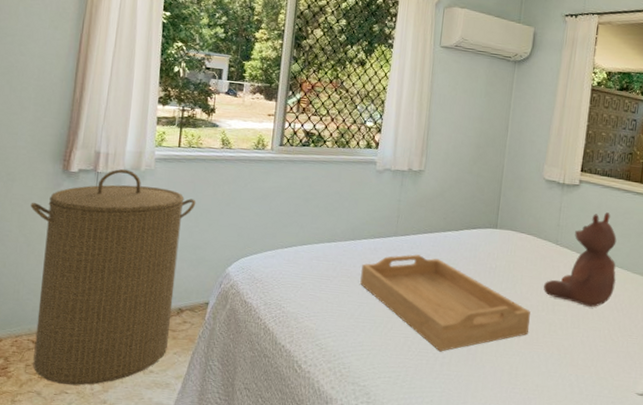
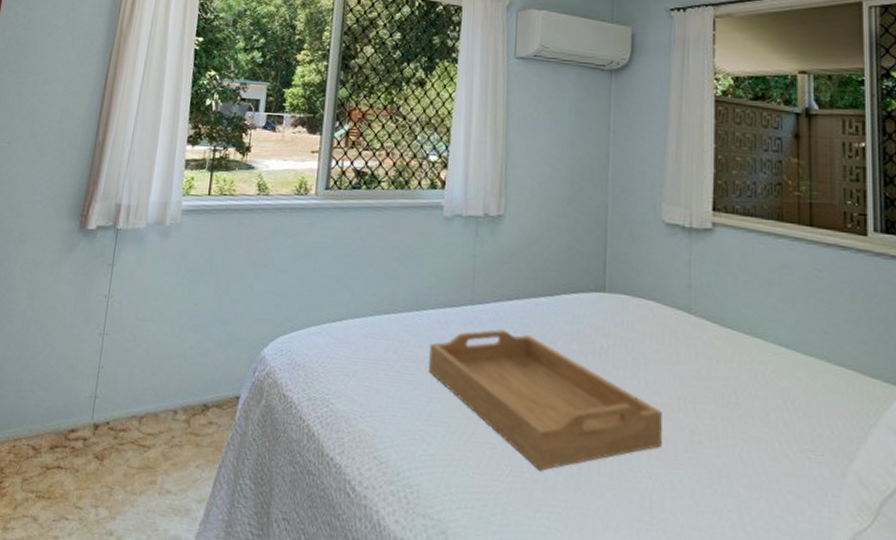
laundry hamper: present [30,169,196,385] -> none [31,224,227,509]
stuffed bear: present [543,212,617,307] -> none [678,267,780,406]

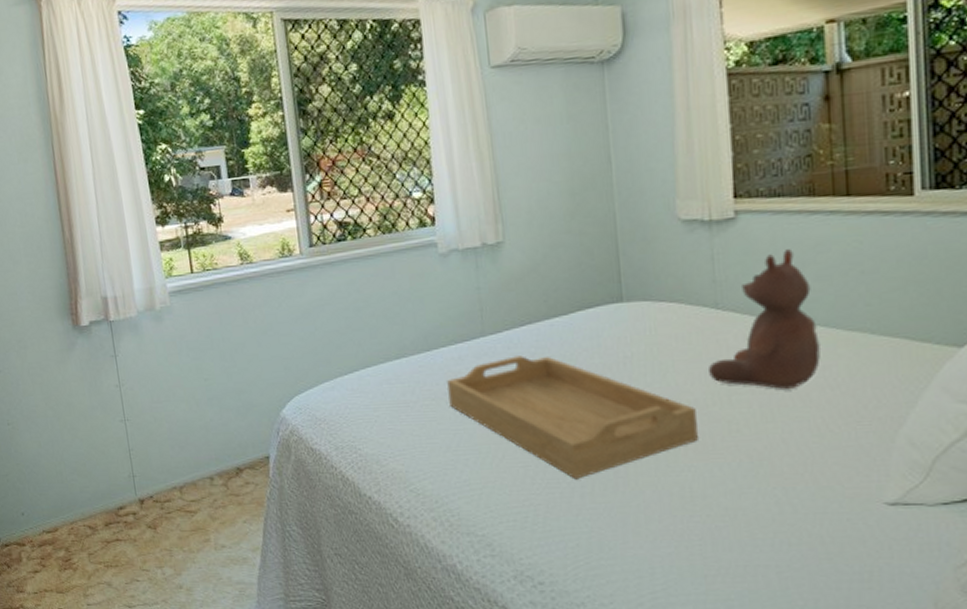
stuffed bear: none [678,267,780,406] -> present [709,249,821,389]

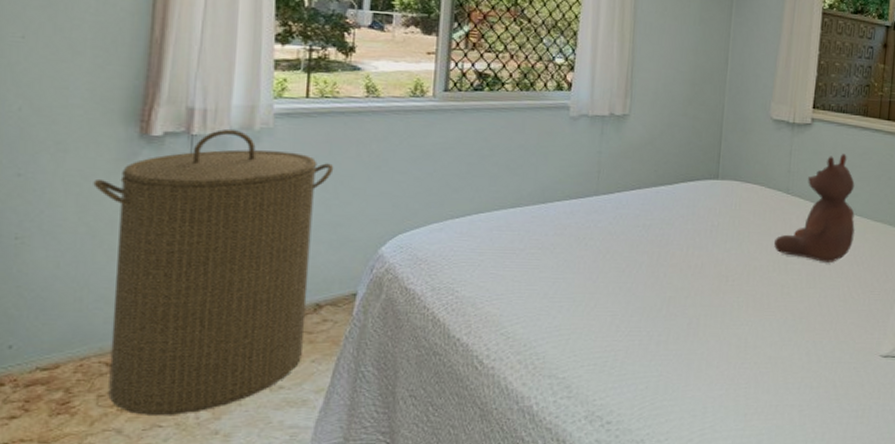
laundry hamper: none [49,312,235,571] -> present [93,129,334,415]
serving tray: present [447,355,698,480] -> none [554,216,760,329]

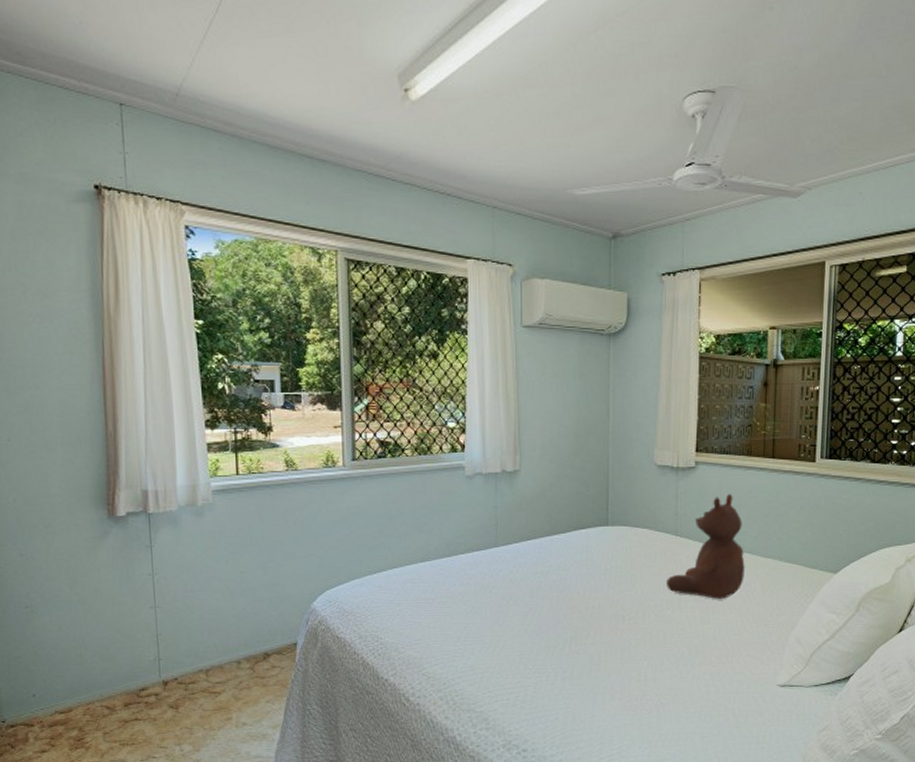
laundry hamper: present [93,129,334,415] -> none [78,507,267,748]

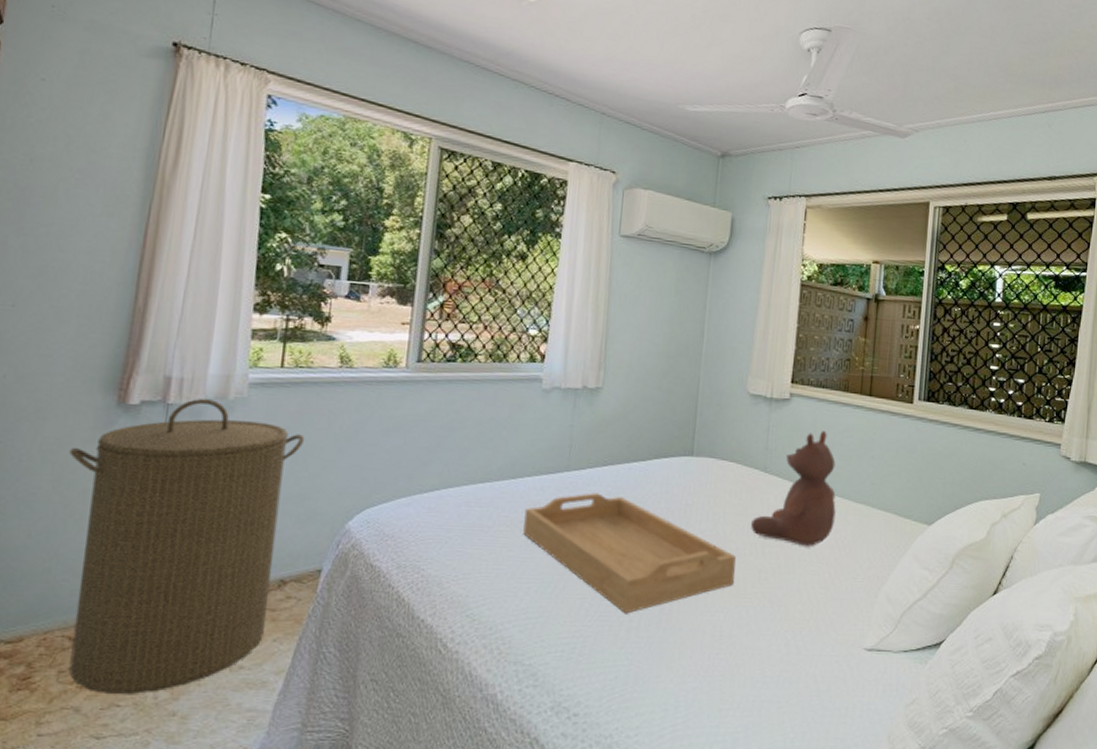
laundry hamper: none [78,507,267,748] -> present [69,399,305,694]
serving tray: none [463,564,654,666] -> present [523,493,736,614]

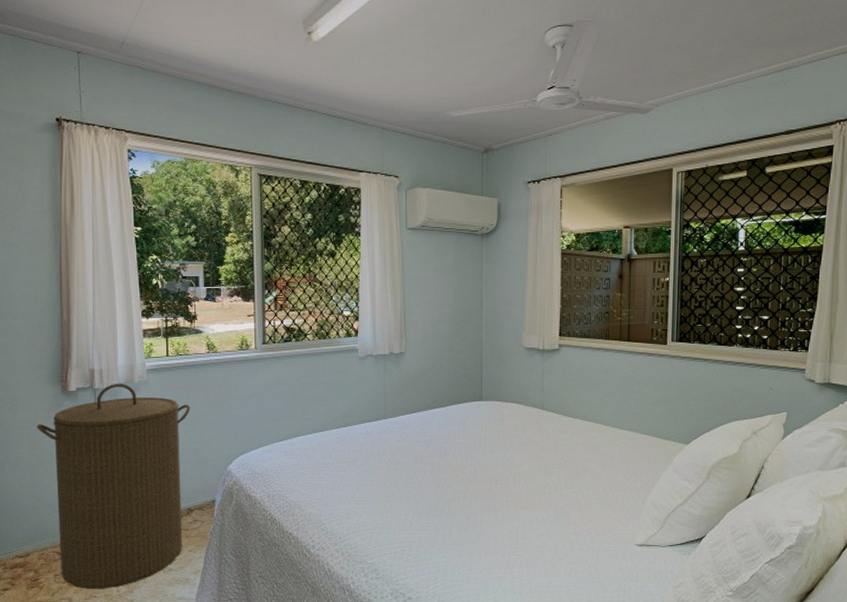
serving tray: present [523,493,736,614] -> none [356,434,524,524]
stuffed bear: present [751,431,836,546] -> none [535,373,605,466]

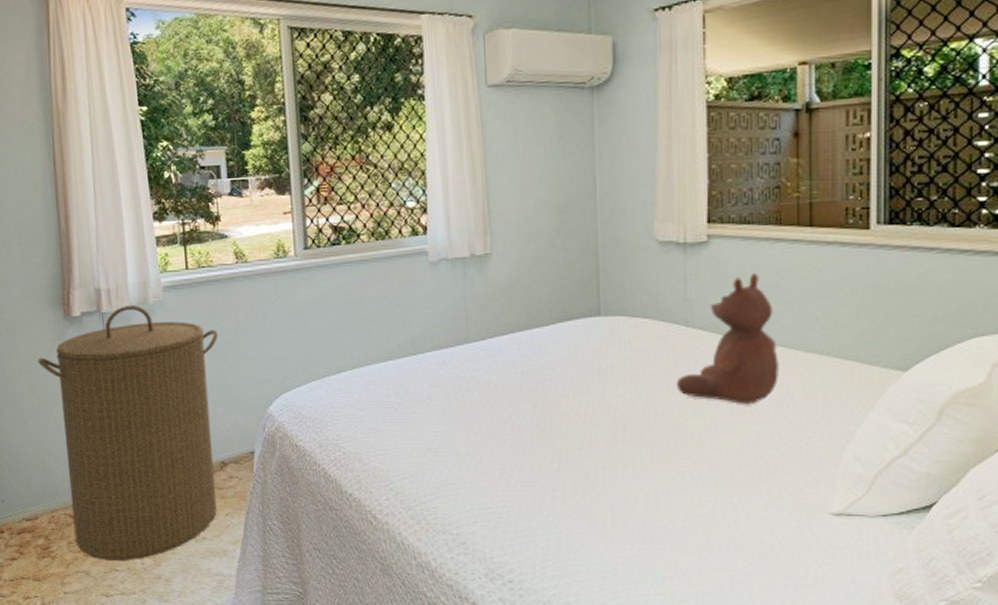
stuffed bear: none [535,373,605,466] -> present [677,274,779,404]

